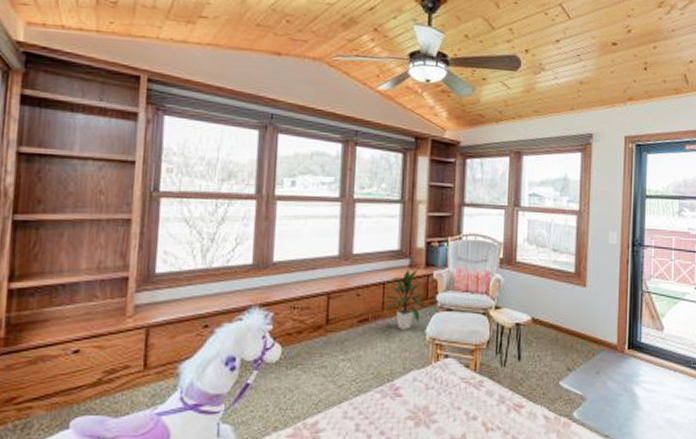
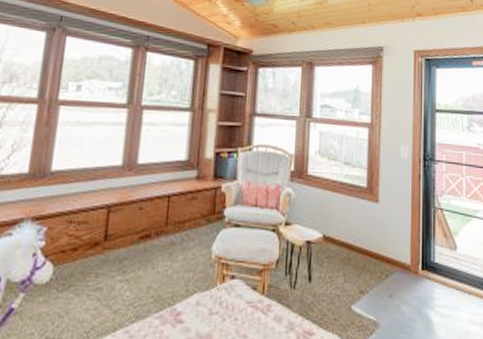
indoor plant: present [382,269,425,329] -> none [167,181,212,247]

